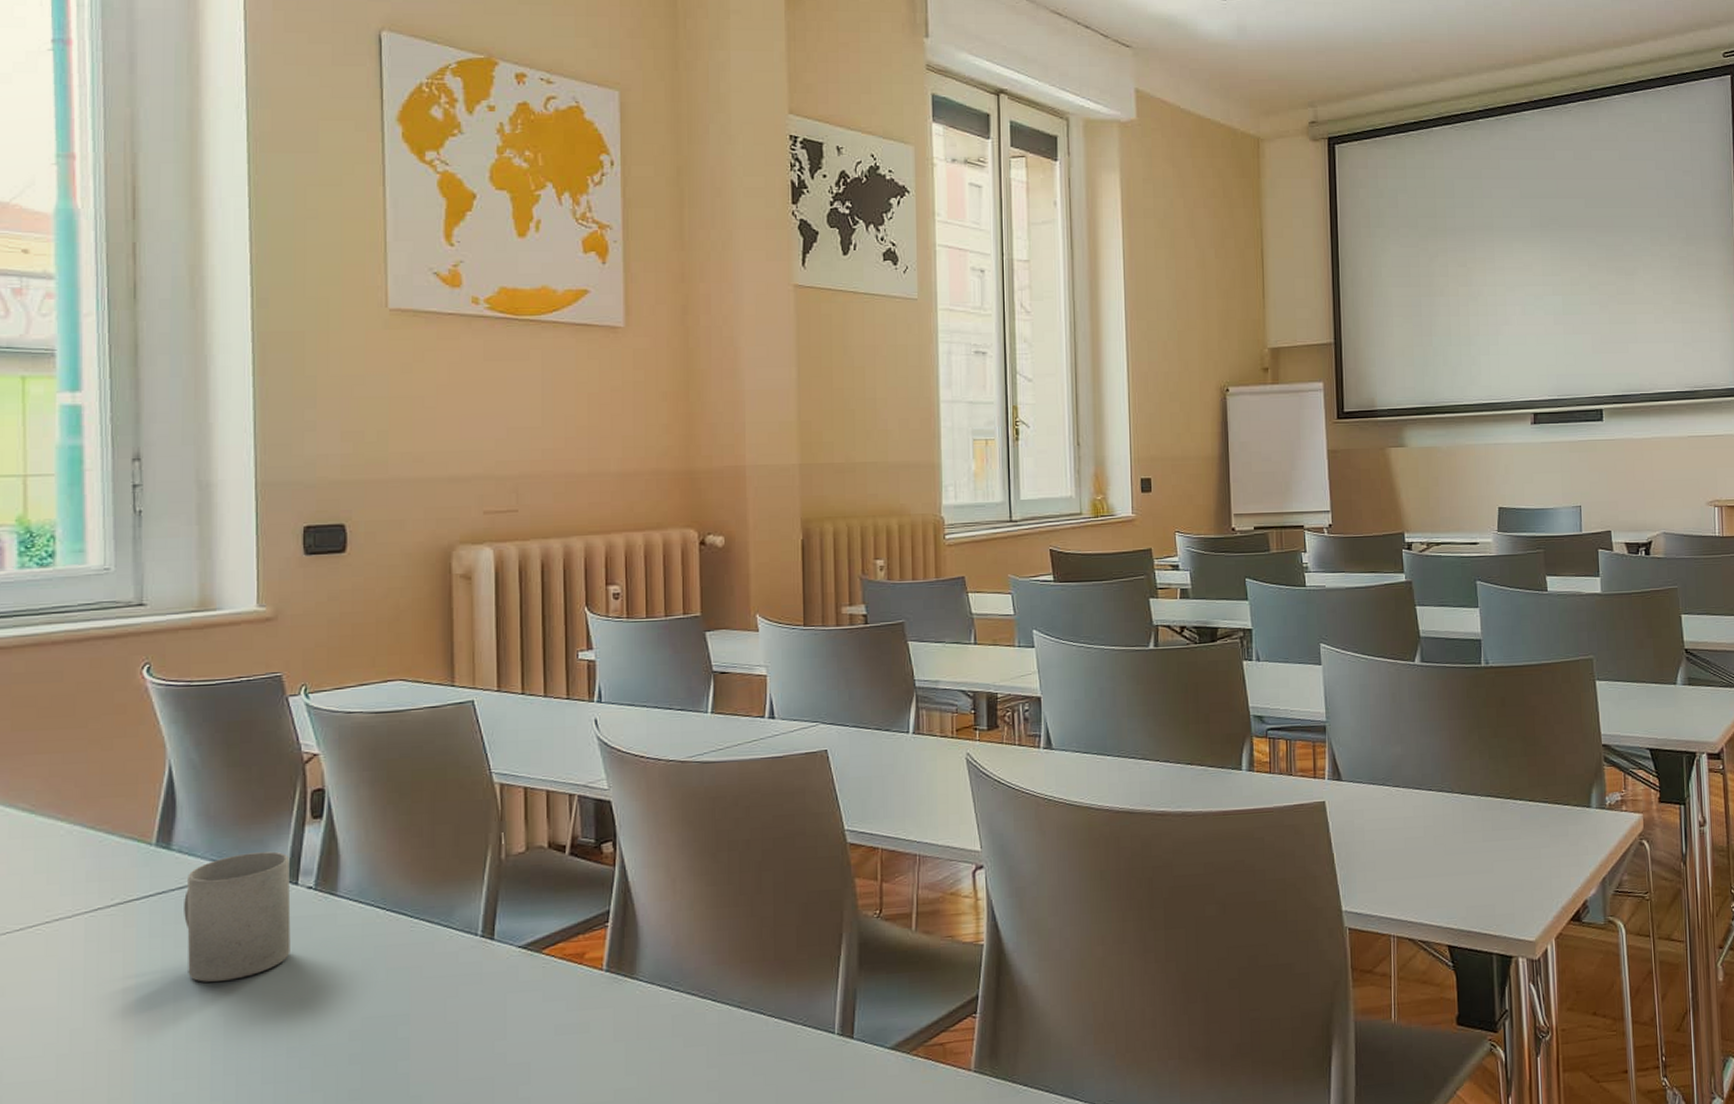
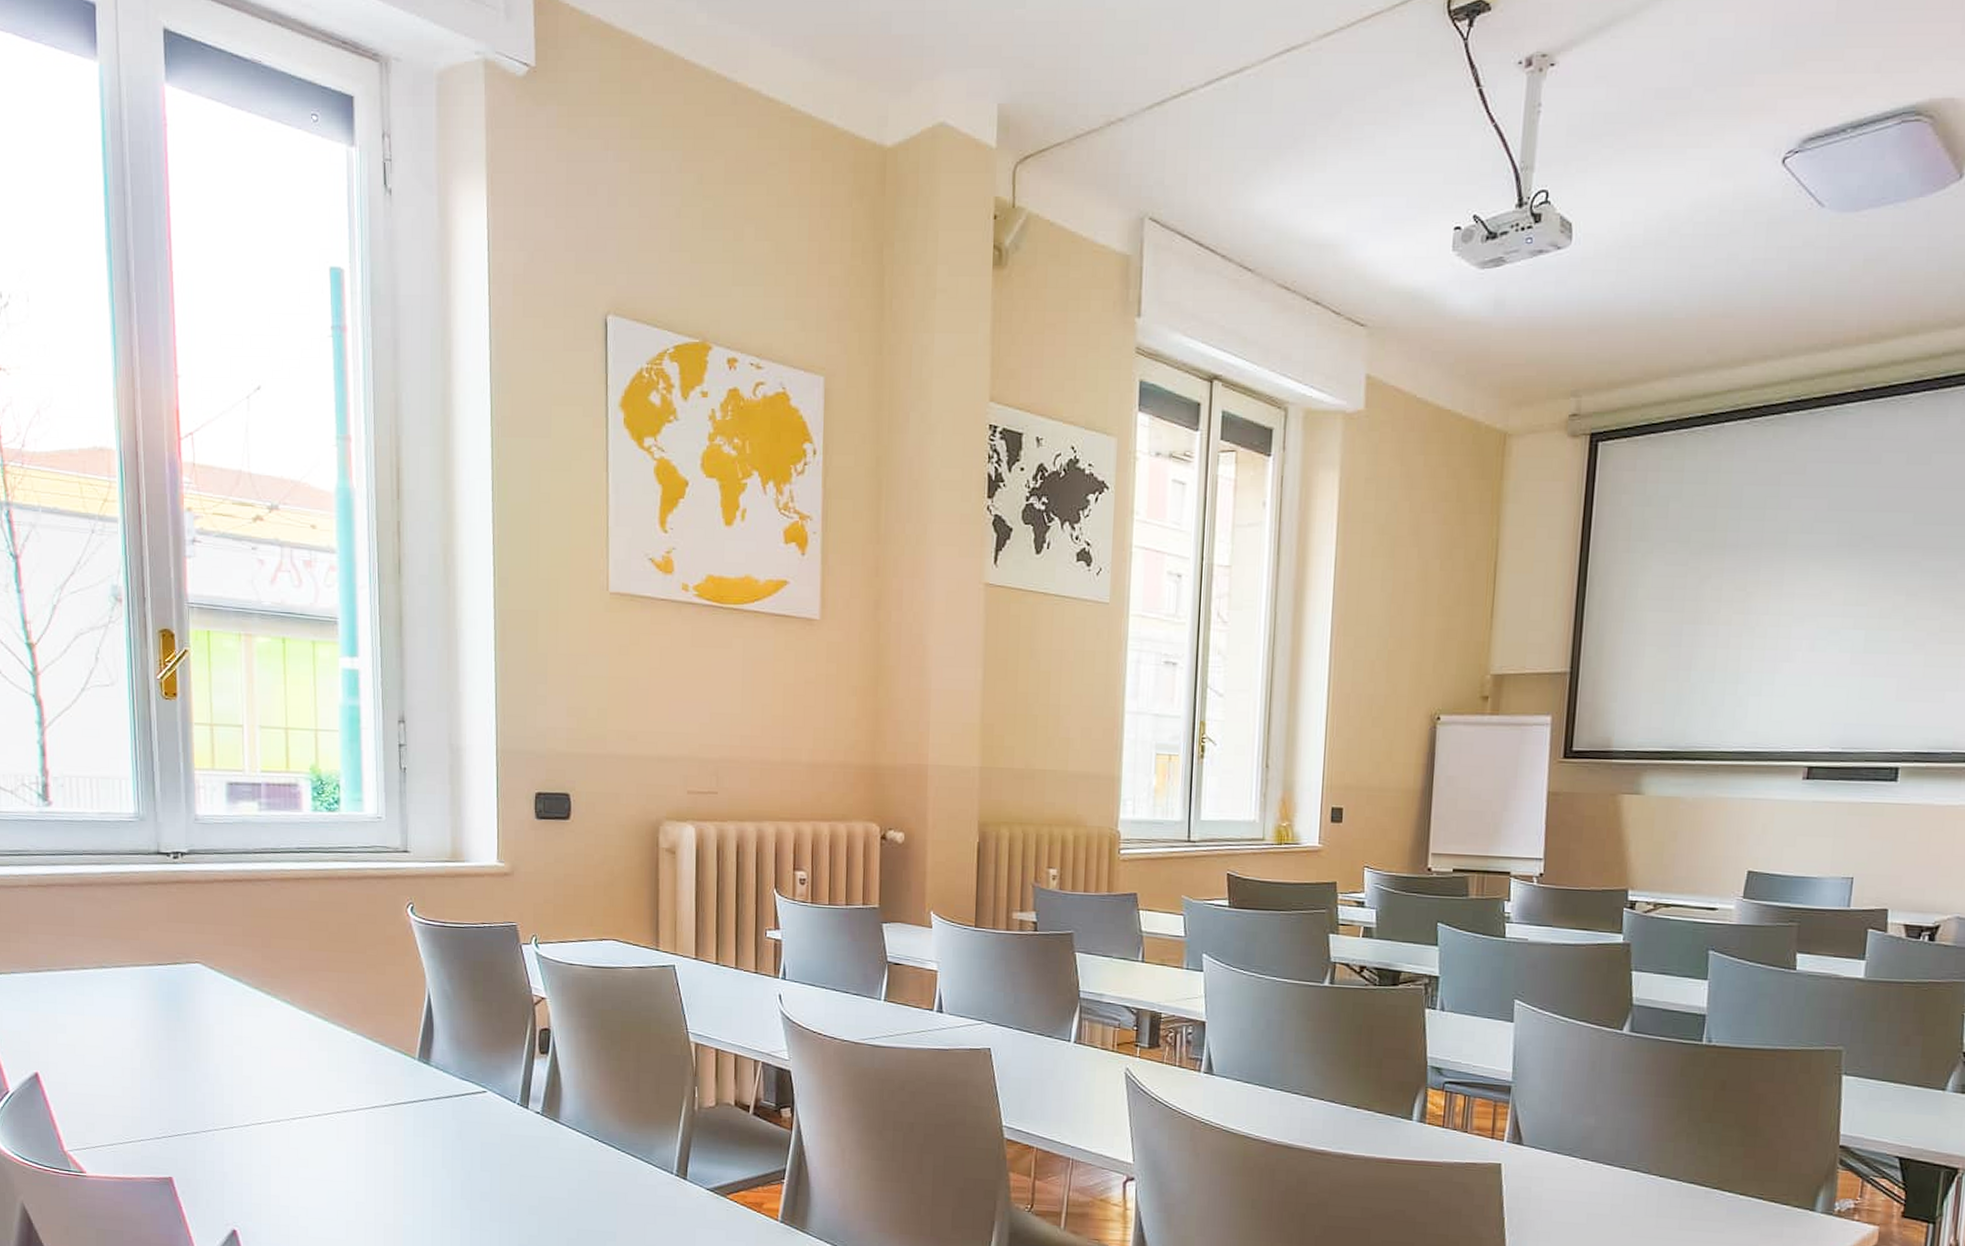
mug: present [184,851,291,982] -> none [440,1076,522,1181]

